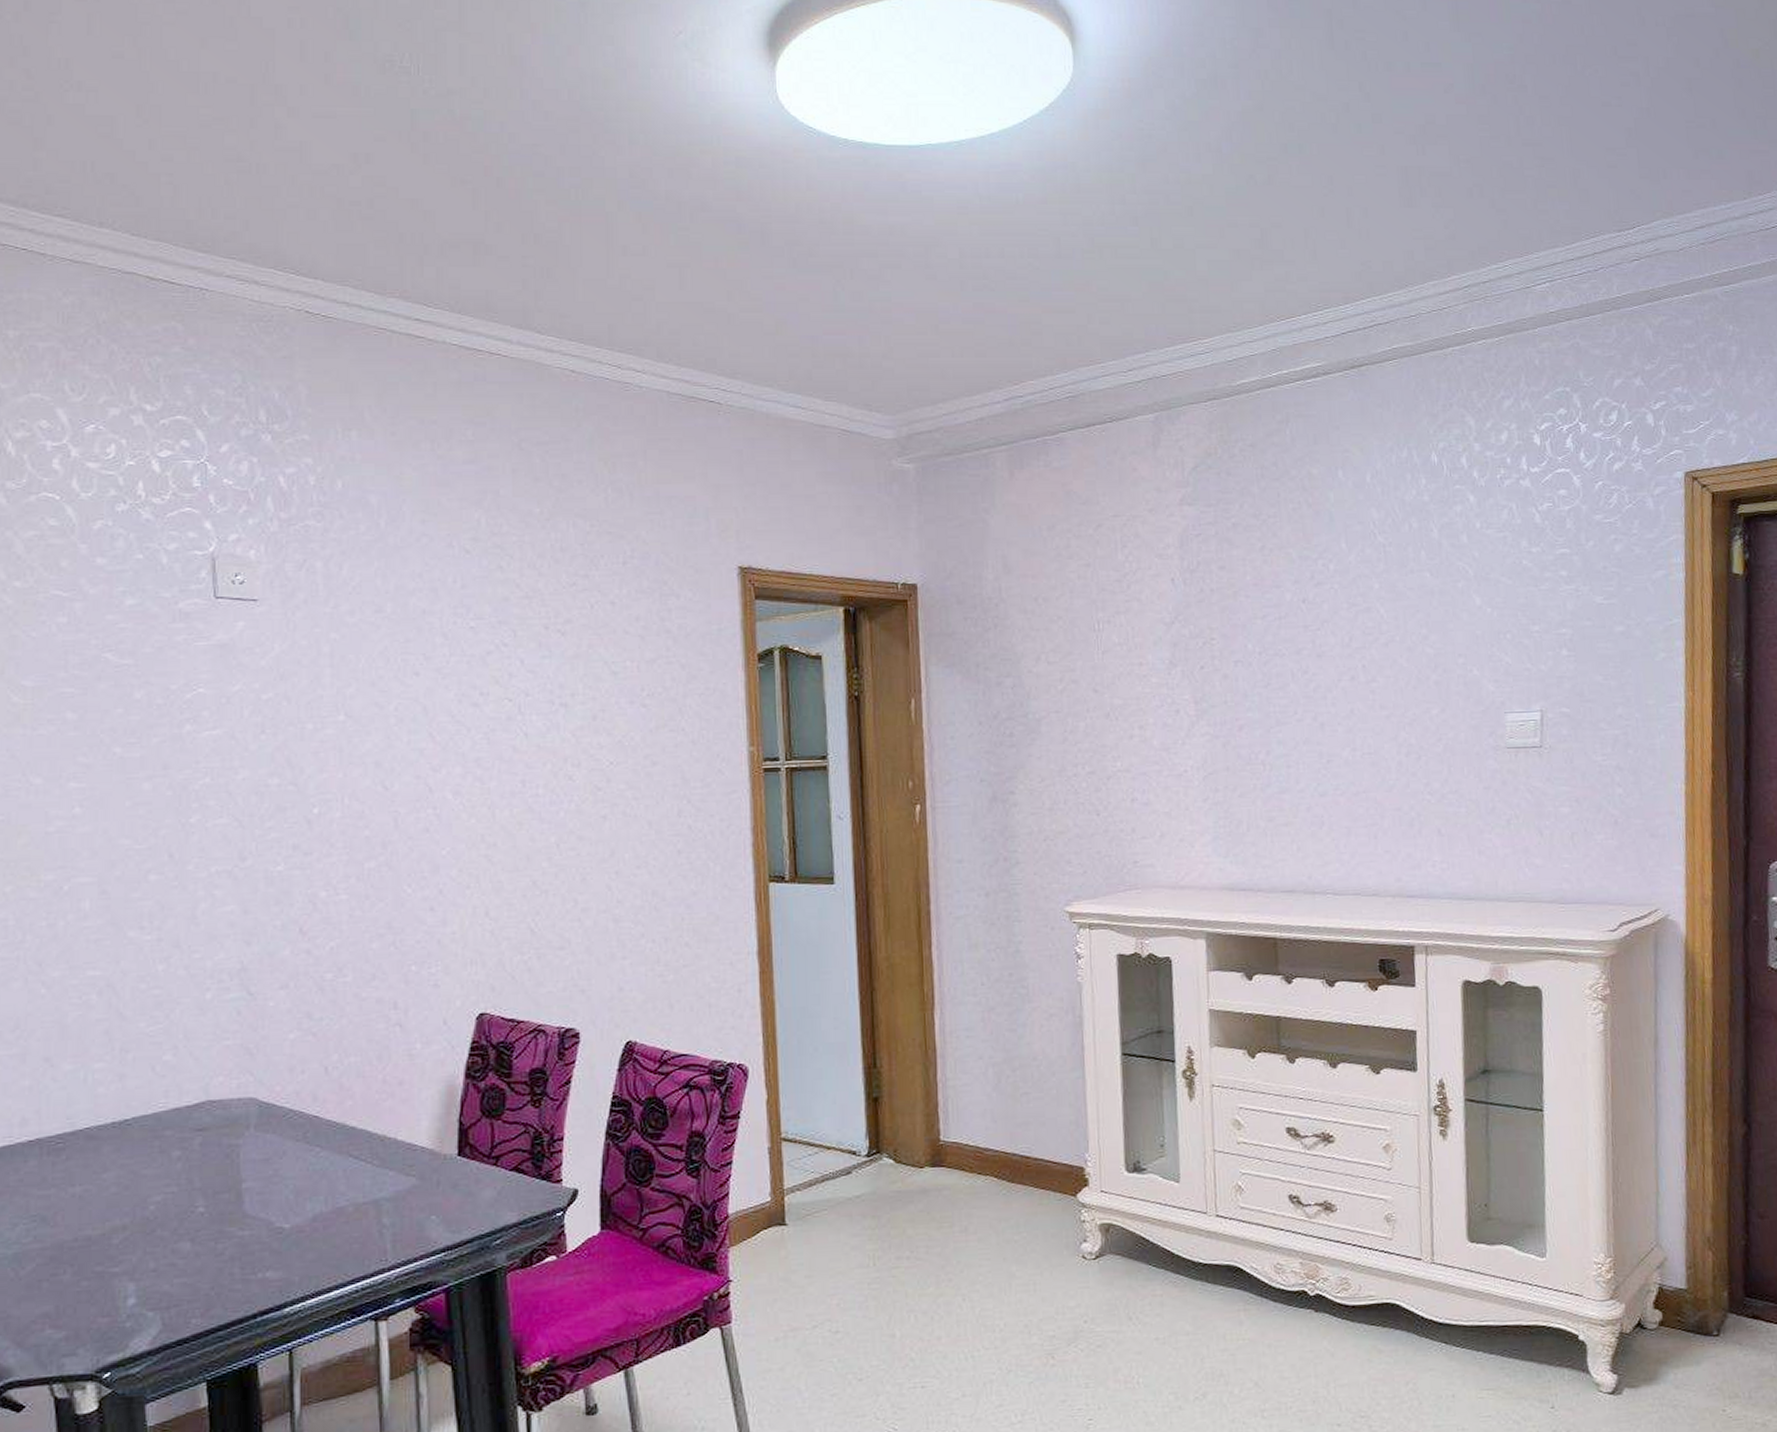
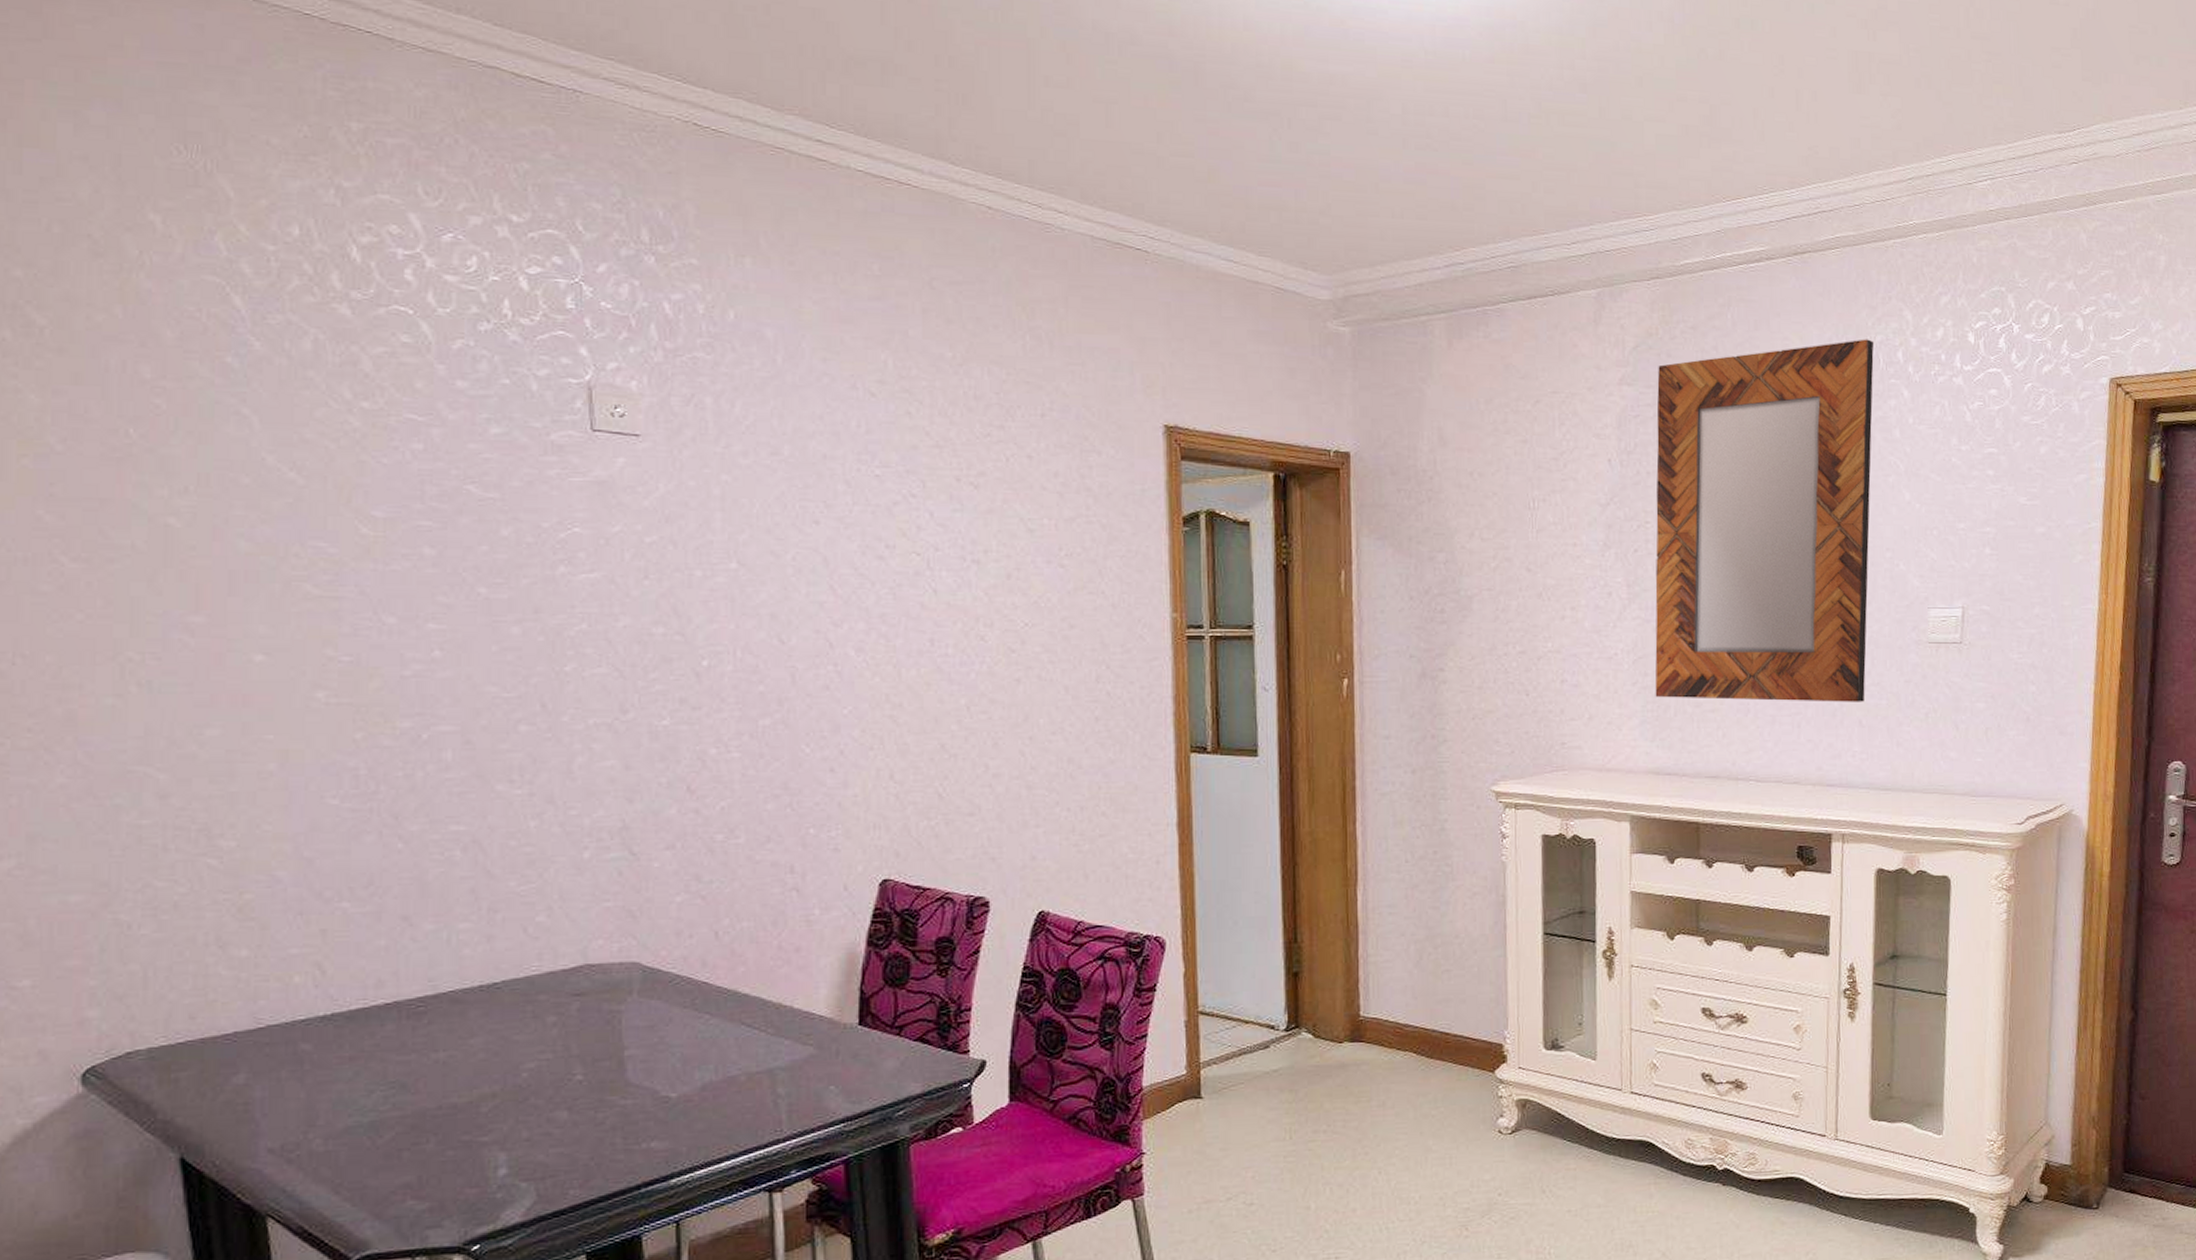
home mirror: none [1218,447,1443,813] -> present [1655,339,1875,702]

